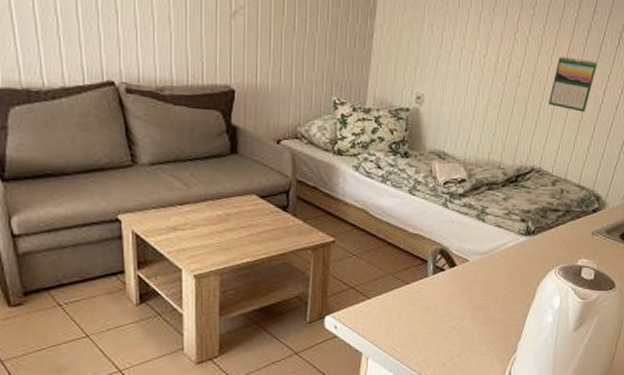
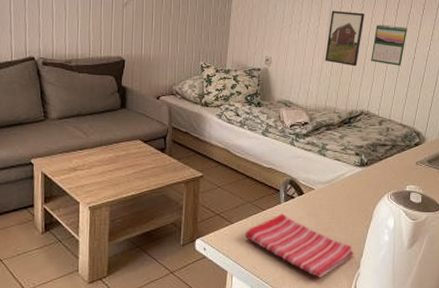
dish towel: none [384,288,512,362] -> present [245,213,355,278]
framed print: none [491,34,545,111] -> present [325,10,365,67]

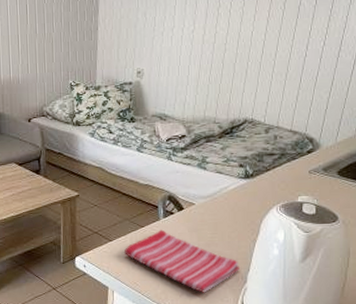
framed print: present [325,10,365,67] -> none [202,10,246,72]
calendar: present [371,24,407,66] -> none [254,21,297,67]

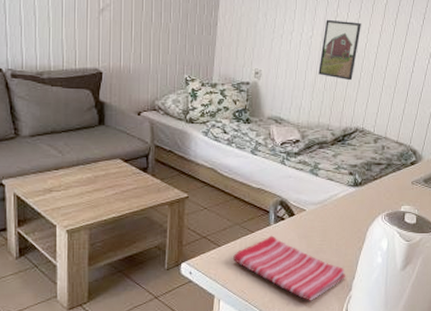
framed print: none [202,10,246,72] -> present [318,19,361,81]

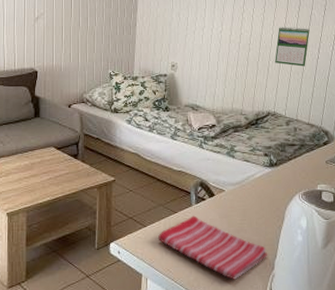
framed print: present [318,19,361,81] -> none [229,15,267,69]
calendar: none [367,35,406,80] -> present [275,27,310,67]

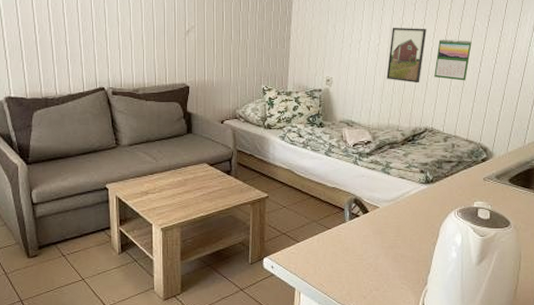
dish towel: present [158,215,268,280] -> none [312,232,422,294]
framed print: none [229,15,267,69] -> present [386,27,427,84]

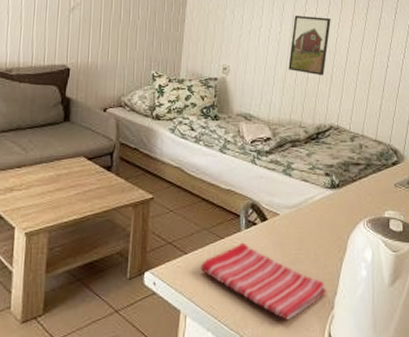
dish towel: none [312,232,422,294] -> present [201,242,327,320]
calendar: present [434,39,472,81] -> none [339,30,379,76]

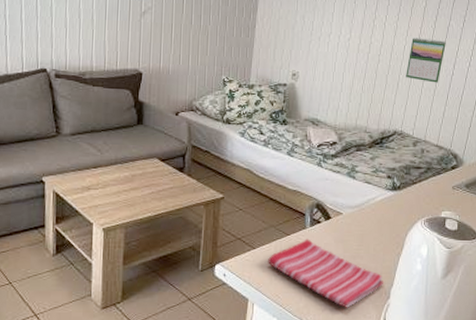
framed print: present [288,15,331,76] -> none [356,21,400,83]
calendar: none [339,30,379,76] -> present [406,38,446,83]

